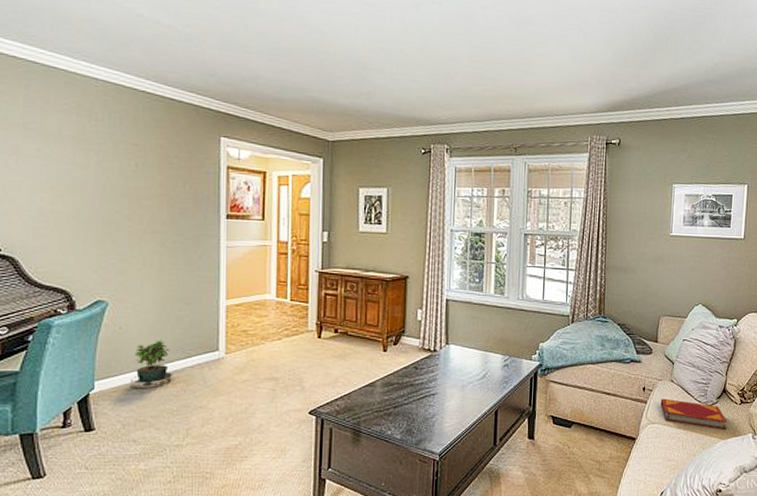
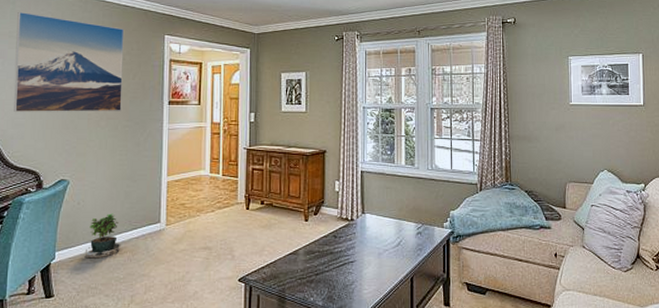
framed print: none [32,97,171,224] -> present [14,11,125,112]
hardback book: present [660,398,728,429] -> none [573,264,645,296]

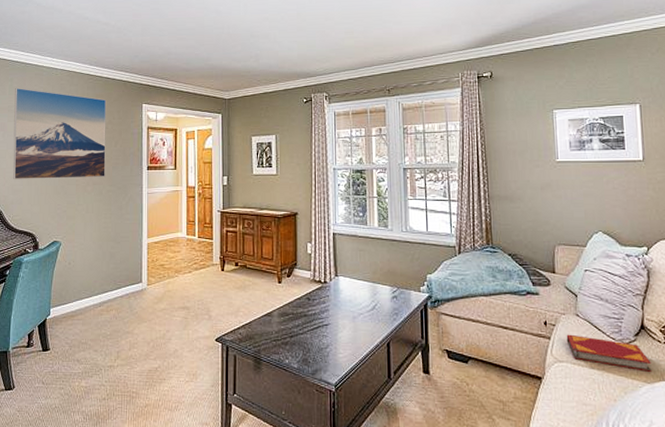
potted plant: present [84,213,121,263] -> none [75,273,108,319]
hardback book: none [573,264,645,296] -> present [566,334,652,372]

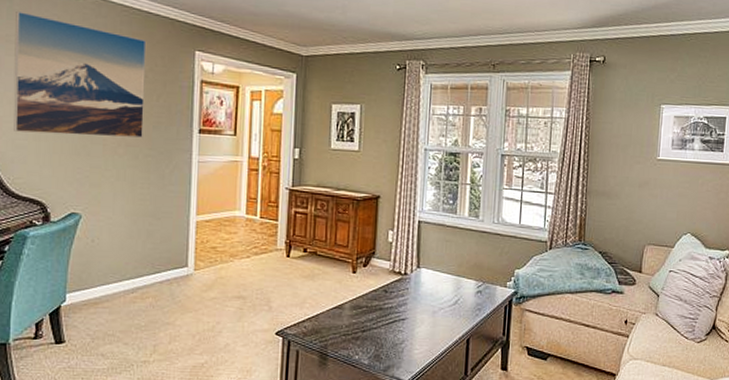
hardback book: present [566,334,652,372] -> none [643,333,717,369]

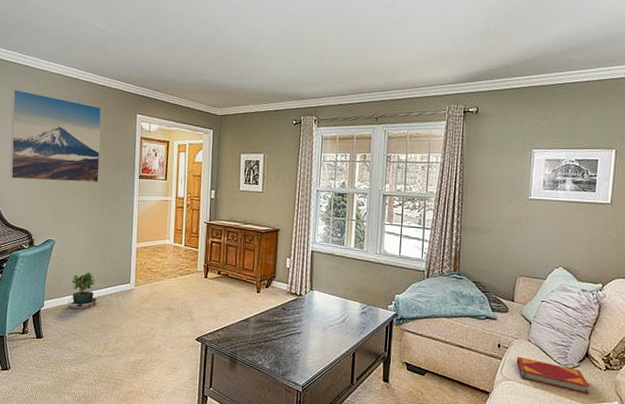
potted plant: none [100,254,143,307] -> present [67,271,98,313]
hardback book: none [643,333,717,369] -> present [516,356,590,394]

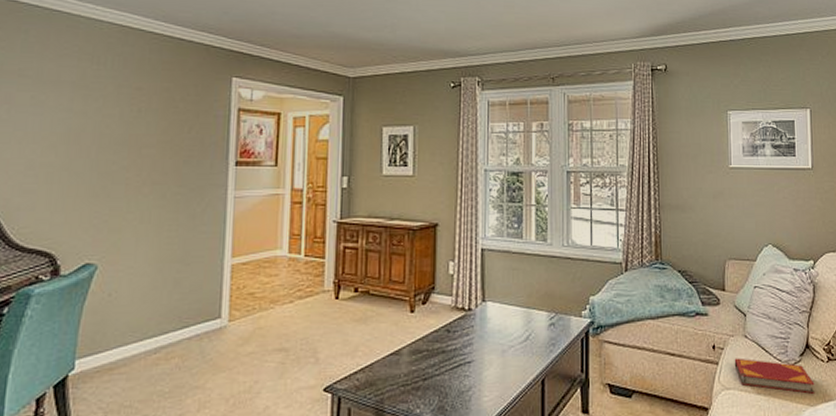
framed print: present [10,89,102,182] -> none [22,42,178,175]
potted plant: present [67,271,98,313] -> none [116,307,167,373]

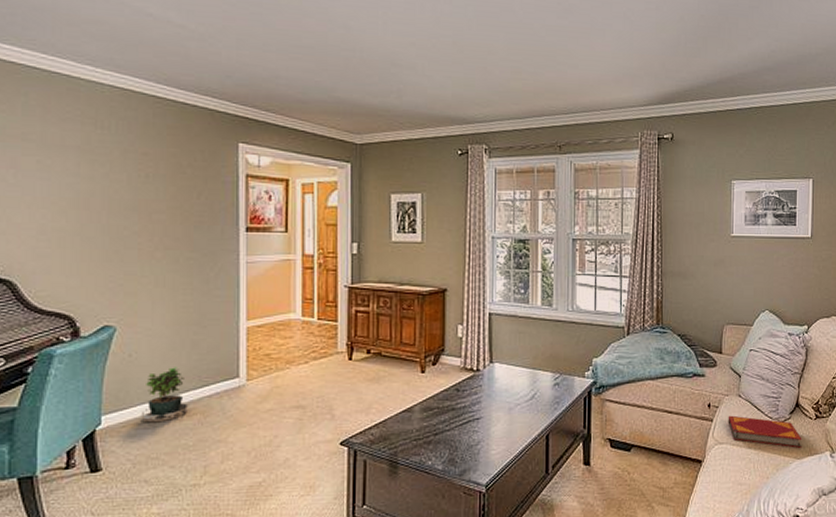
potted plant: none [116,307,167,373] -> present [140,367,189,428]

